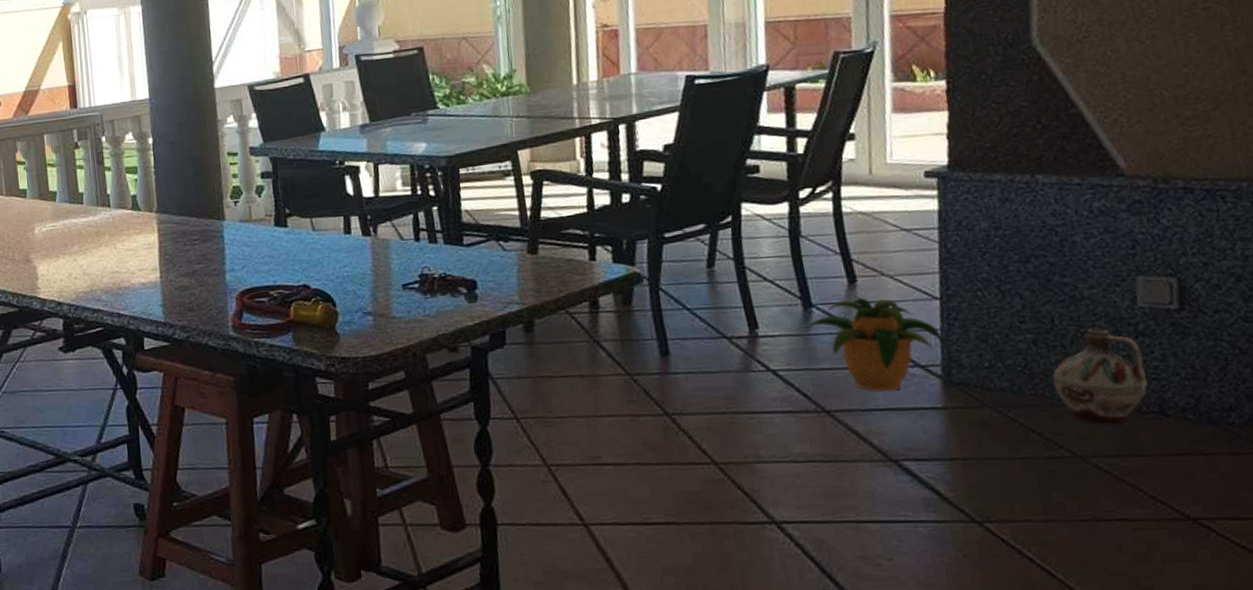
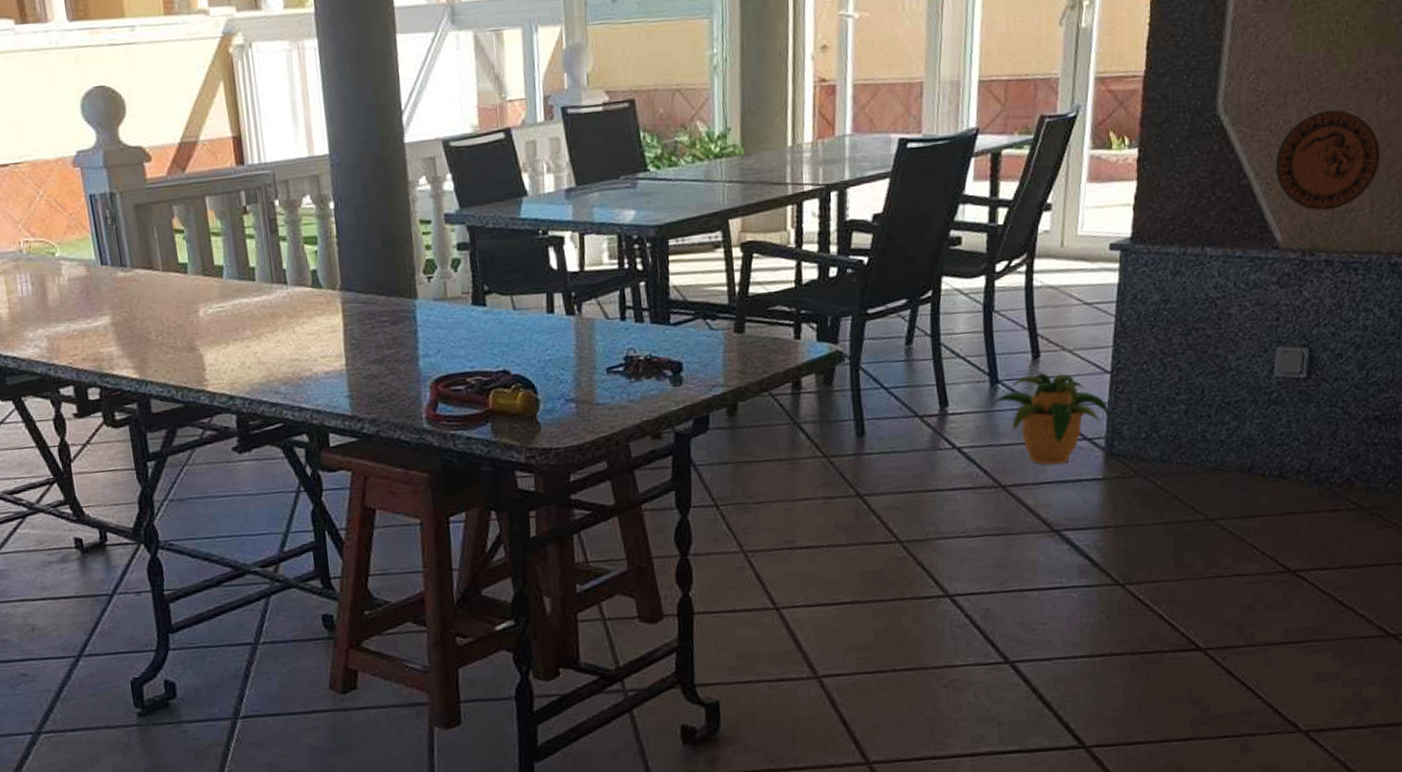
ceramic jug: present [1052,328,1147,425] -> none [1196,398,1272,489]
decorative plate: none [1107,38,1237,139] -> present [1275,109,1381,212]

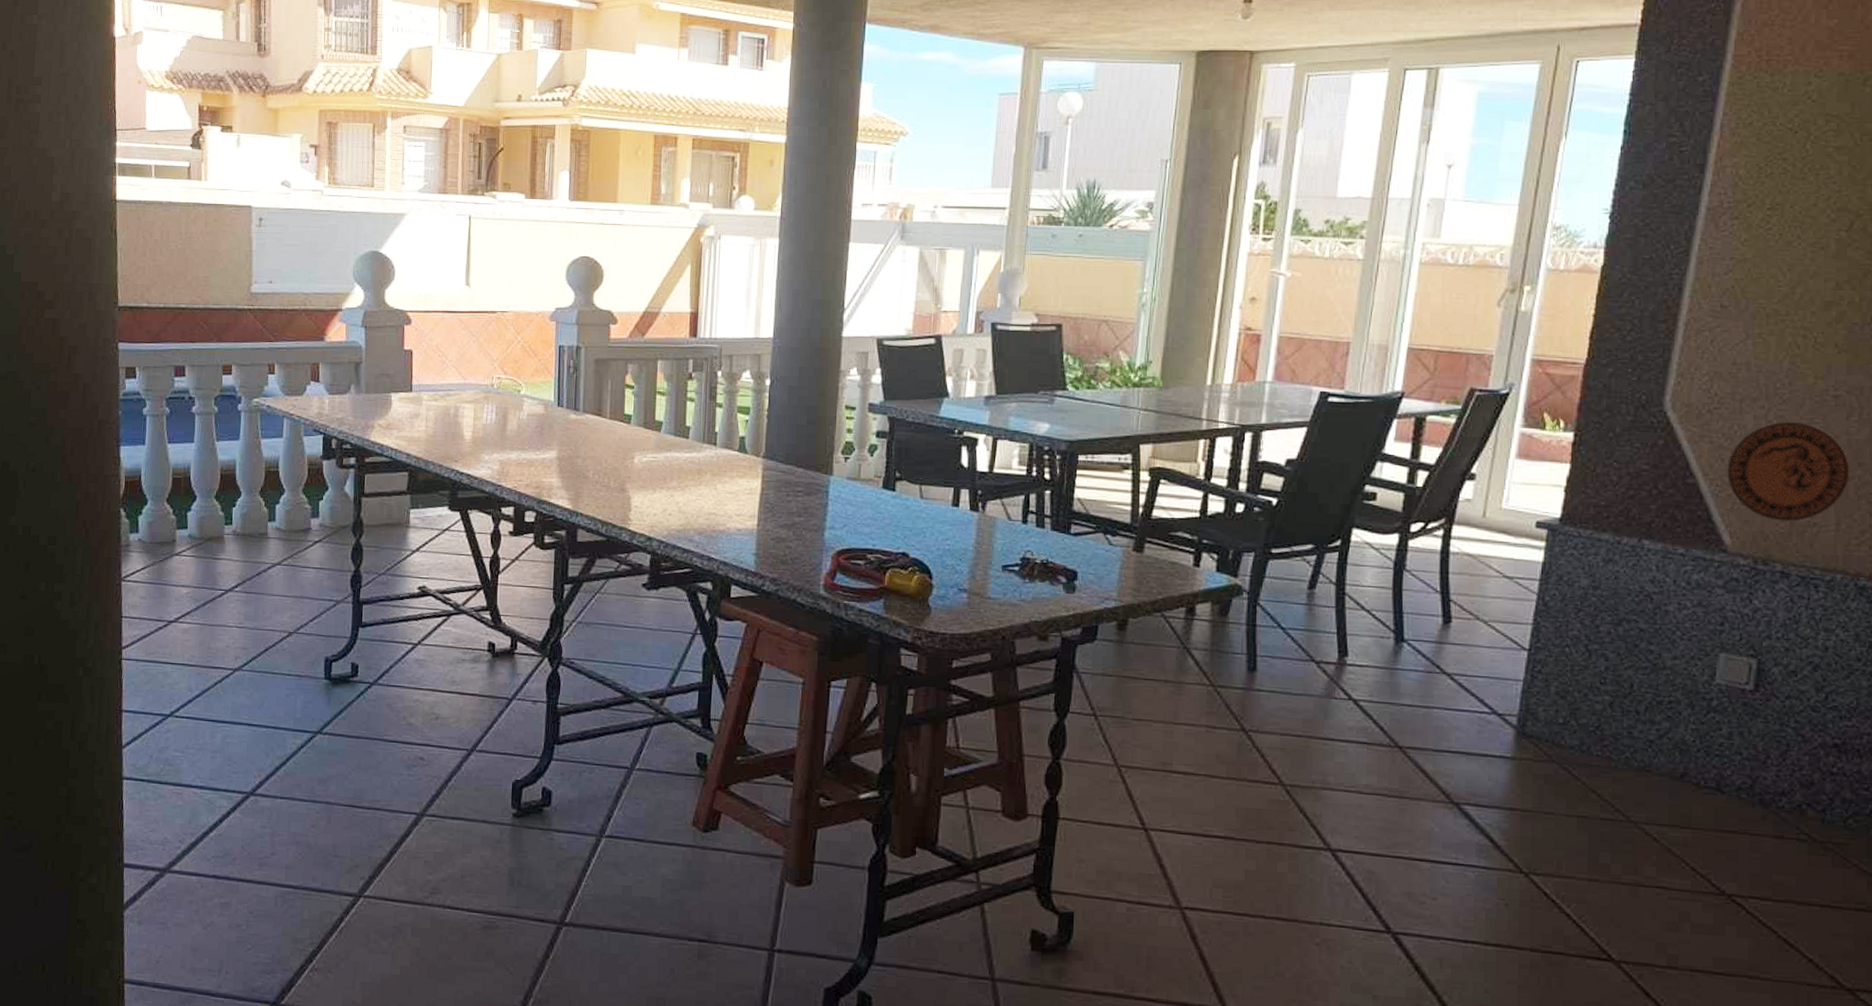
potted plant: present [990,370,1111,465] -> none [1393,635,1525,736]

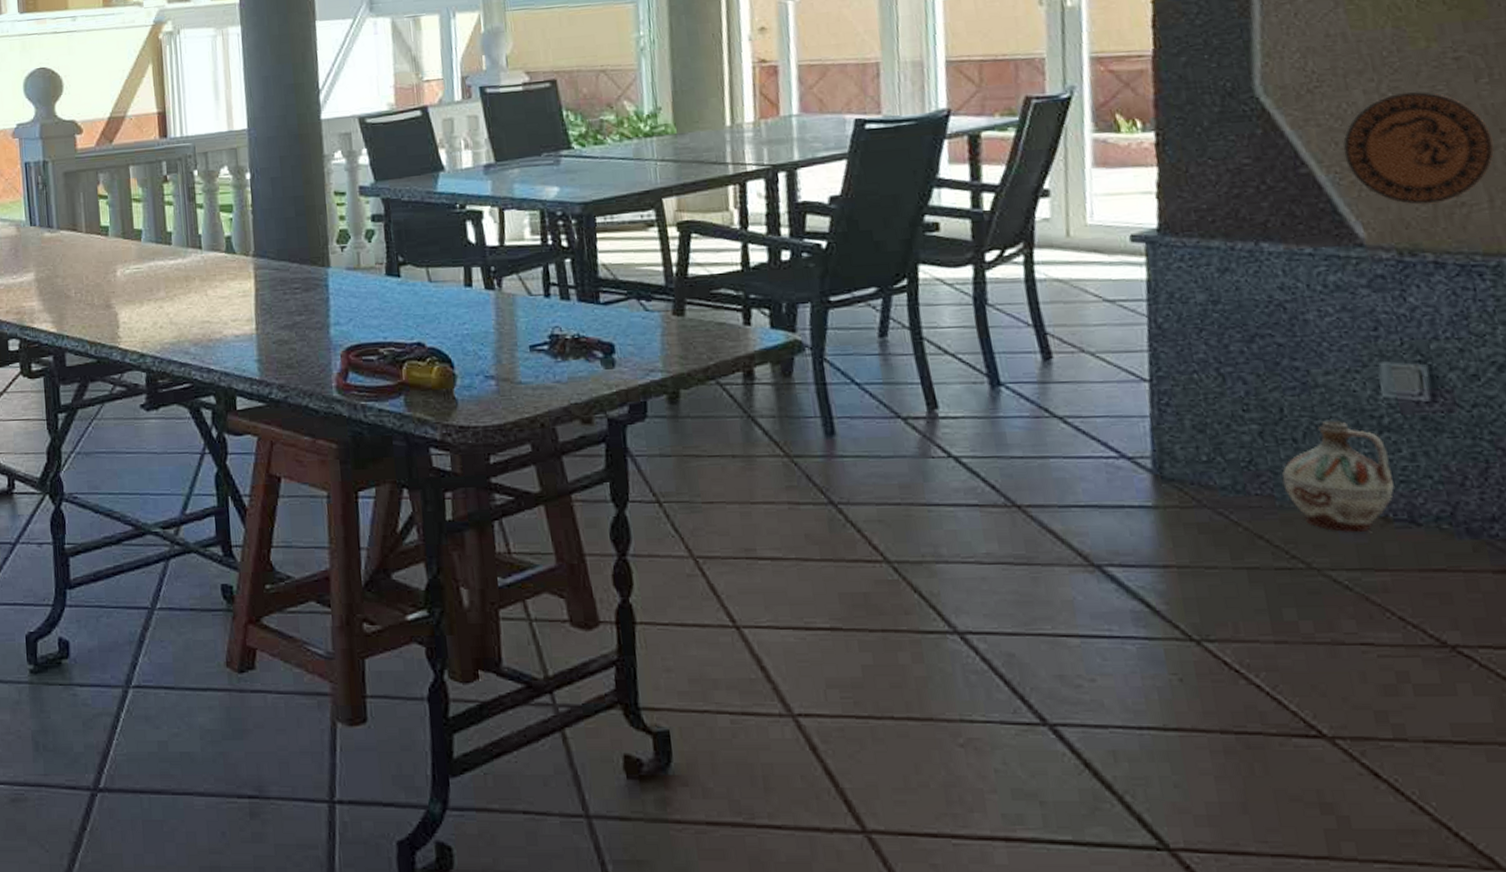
ceramic jug: none [1621,698,1710,795] -> present [1282,420,1394,532]

